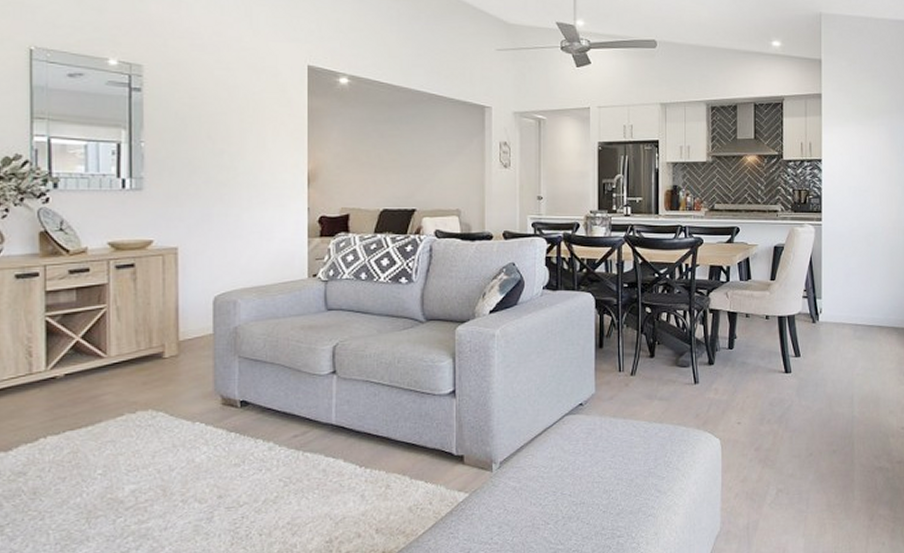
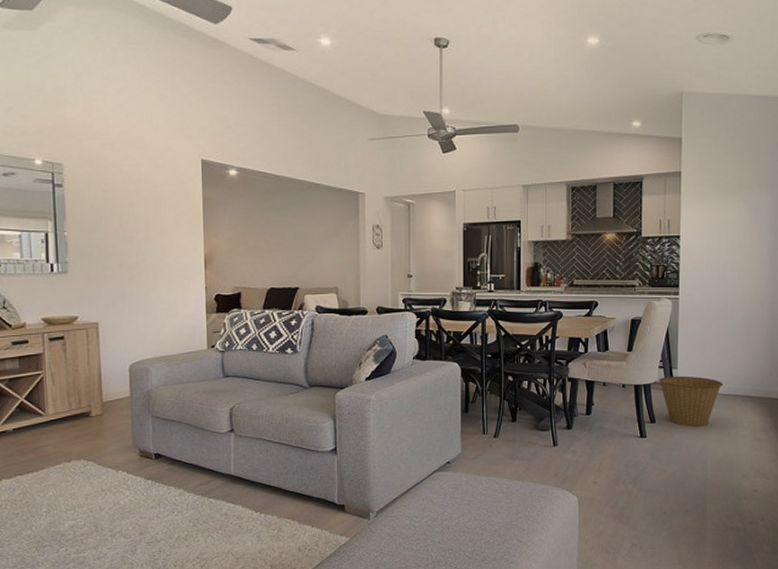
basket: none [803,306,868,360] -> present [659,376,723,427]

